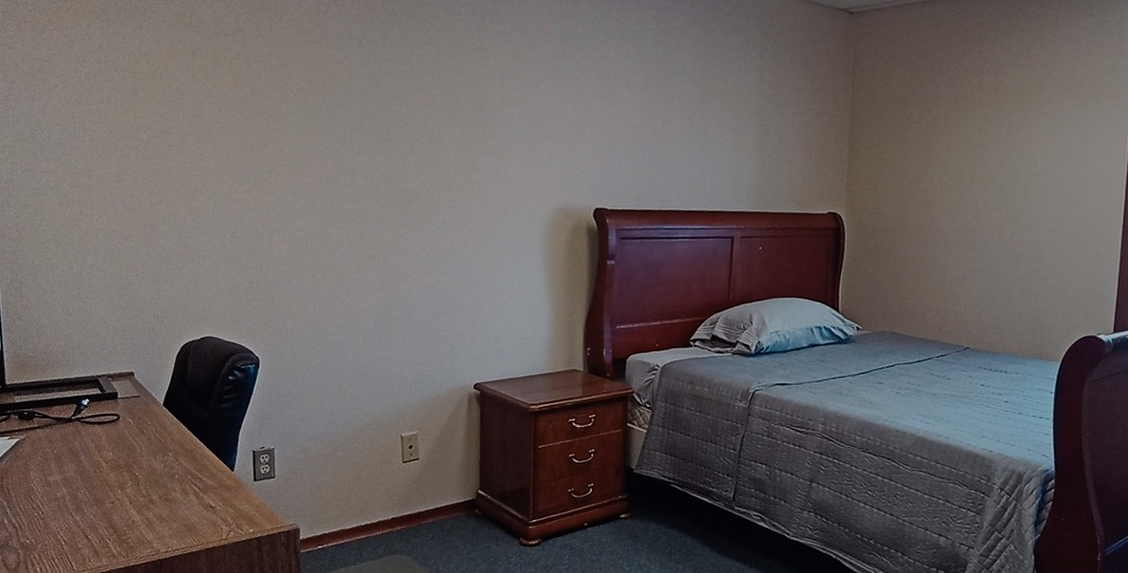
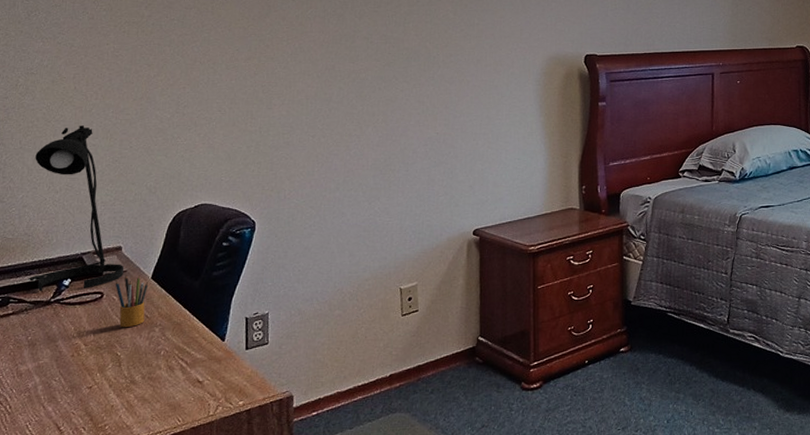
desk lamp: none [48,249,138,410] -> present [26,125,125,292]
pencil box: none [129,400,161,450] -> present [115,275,149,328]

